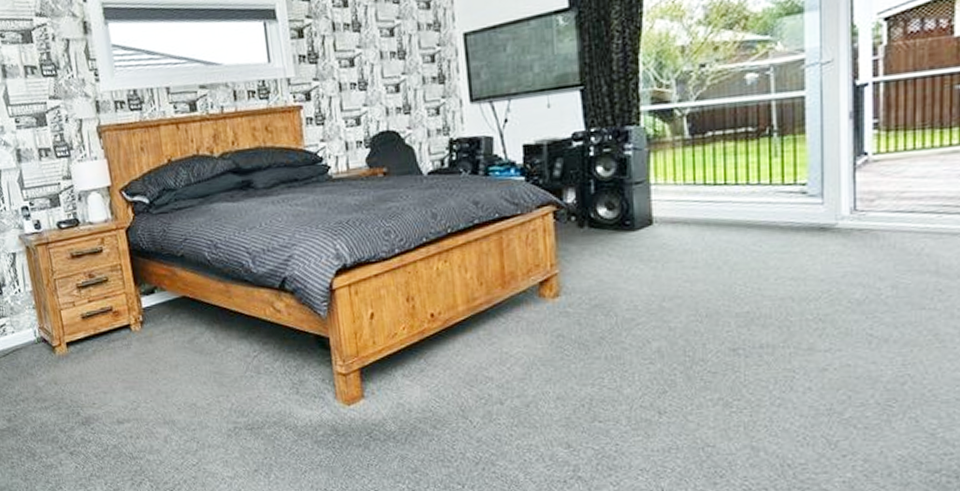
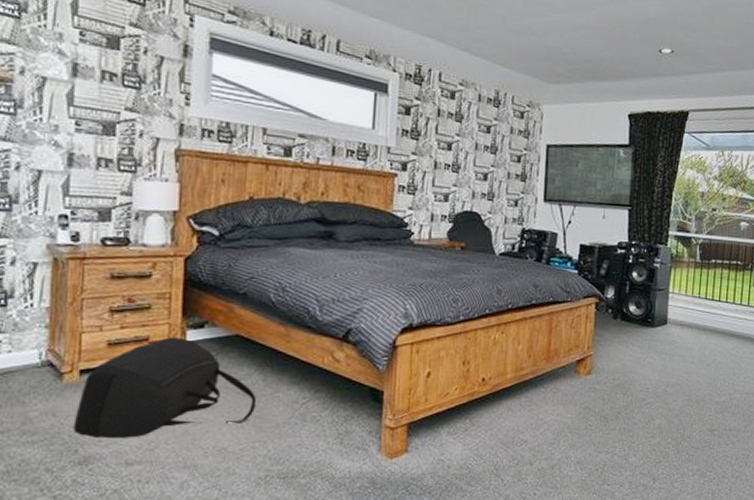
duffel bag: none [71,304,214,401] -> present [73,337,257,438]

